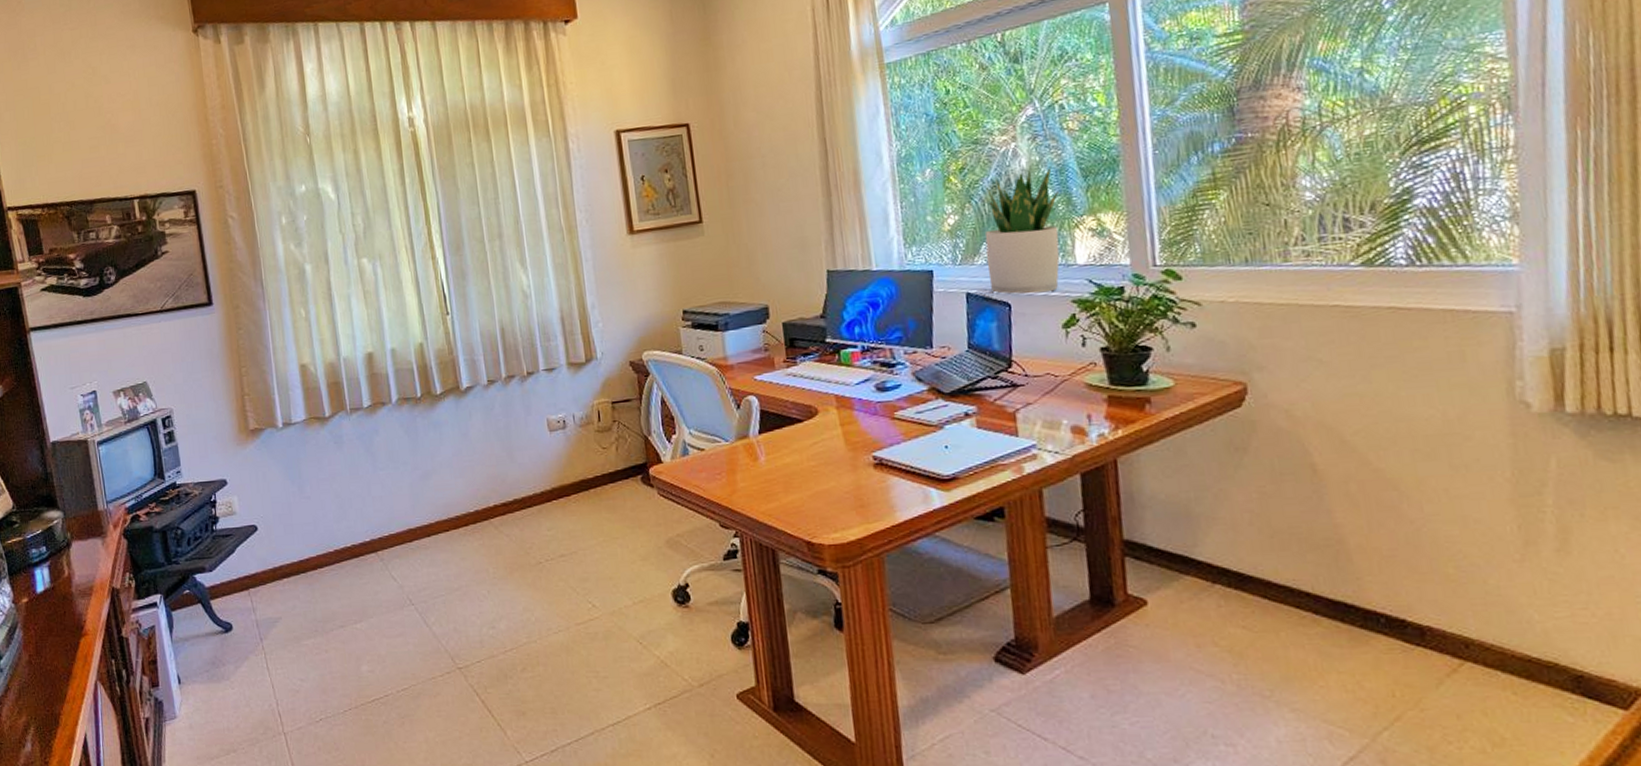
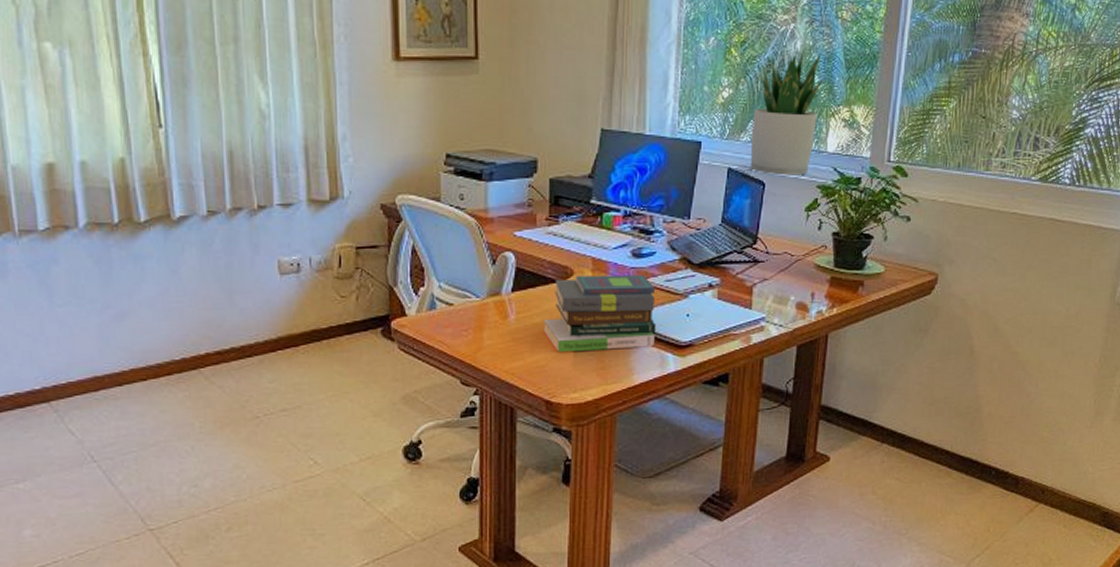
books: none [794,408,914,492] -> present [544,275,657,353]

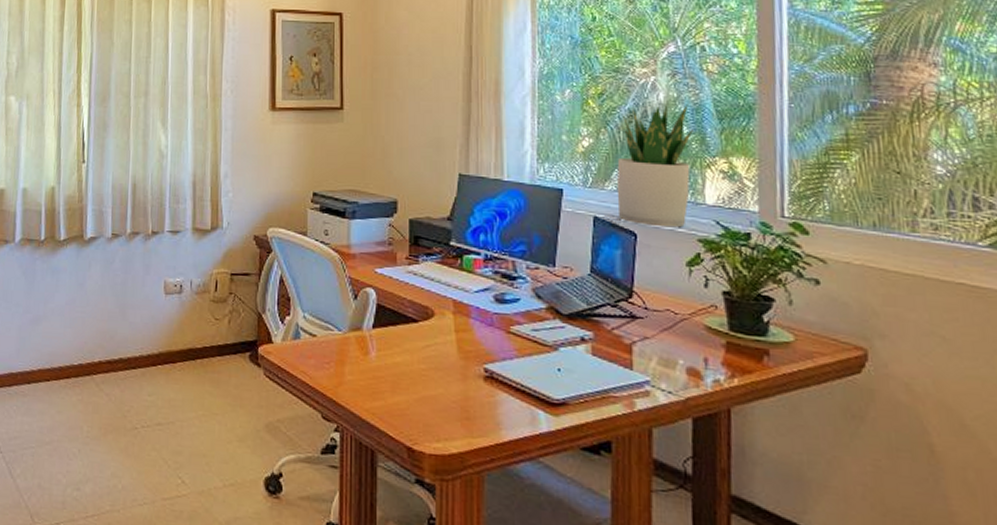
books: present [544,275,657,353] -> none [405,317,525,401]

